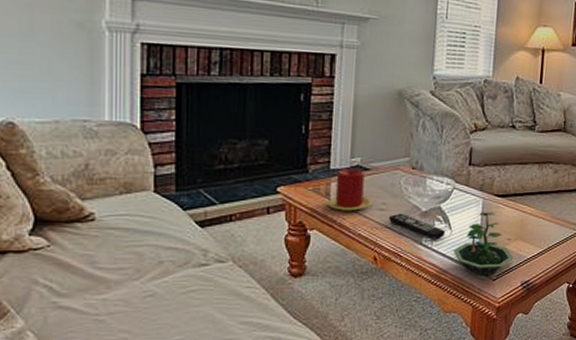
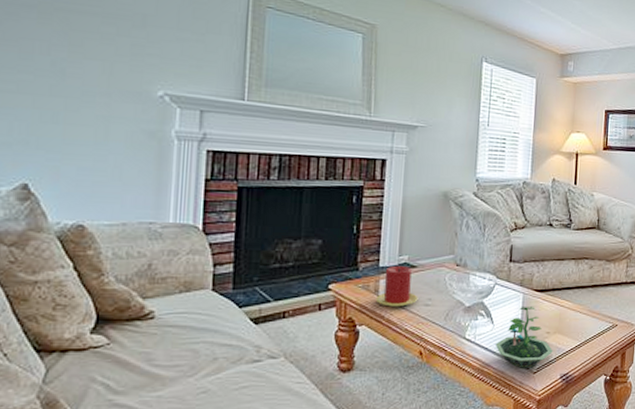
remote control: present [388,213,446,240] -> none [433,308,488,334]

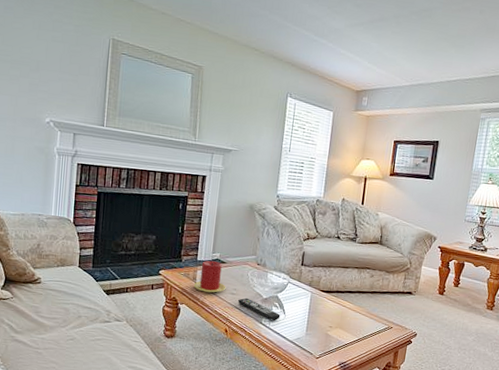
remote control: none [433,308,488,334] -> present [237,297,281,321]
terrarium: present [495,307,553,368] -> none [285,303,334,354]

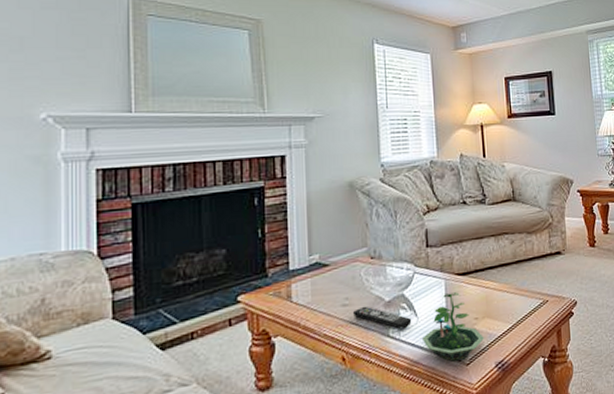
candle: present [193,260,226,293] -> none [289,265,335,312]
terrarium: none [285,303,334,354] -> present [421,292,484,362]

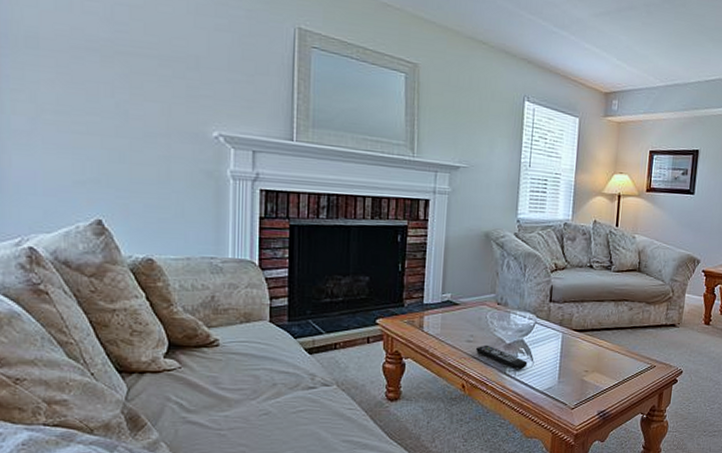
terrarium: present [421,292,484,362] -> none [534,345,591,404]

